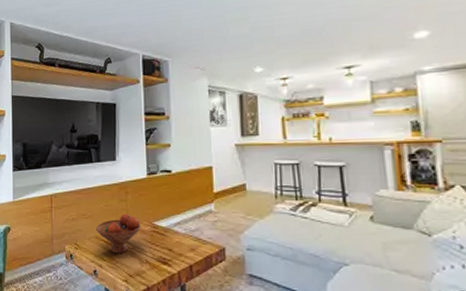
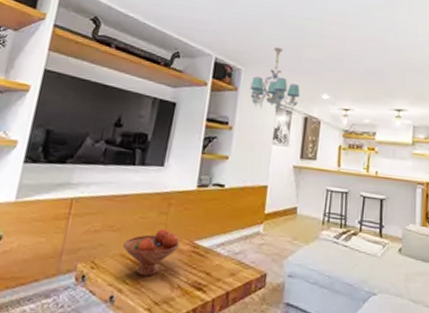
chandelier: none [179,30,231,95] -> present [250,47,300,112]

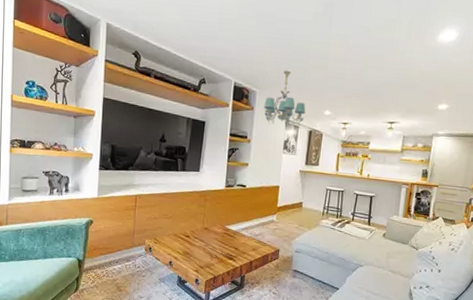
fruit bowl: present [123,229,180,277] -> none [175,217,215,250]

